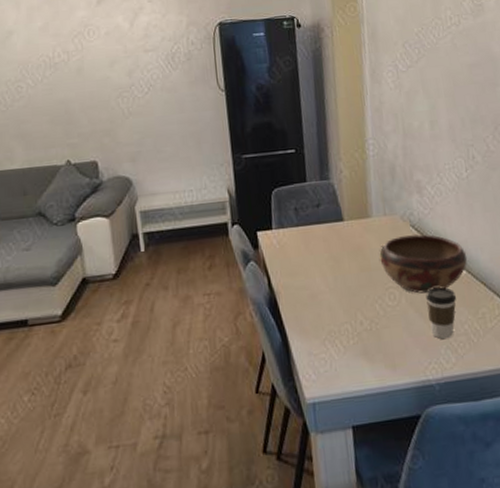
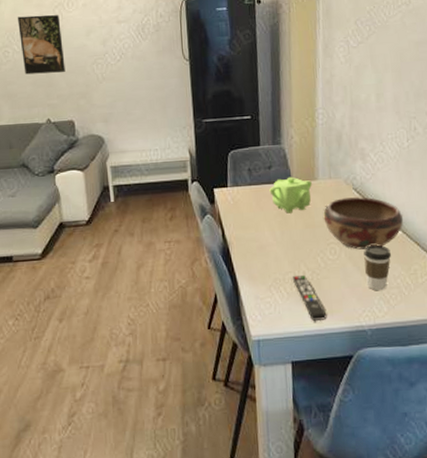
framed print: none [32,45,87,112] -> present [18,15,65,75]
teapot: none [319,215,366,257] -> present [269,176,312,214]
remote control: none [348,324,390,377] -> present [292,274,327,321]

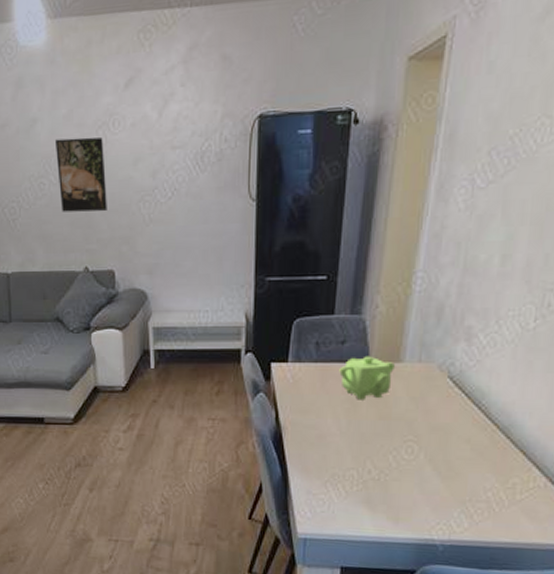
remote control: present [292,274,327,321] -> none [353,472,391,527]
decorative bowl: present [323,197,404,250] -> none [403,388,510,452]
coffee cup: present [363,244,391,291] -> none [447,448,485,503]

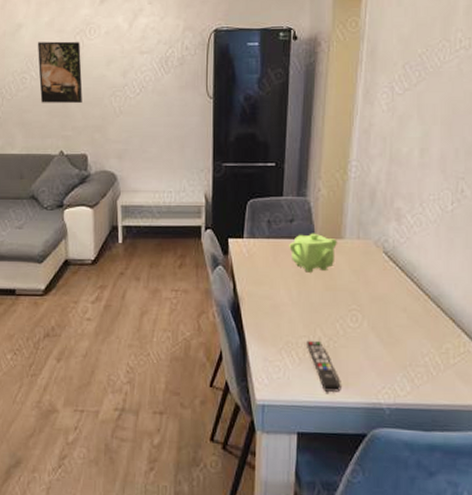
remote control: none [353,472,391,527] -> present [305,340,341,392]

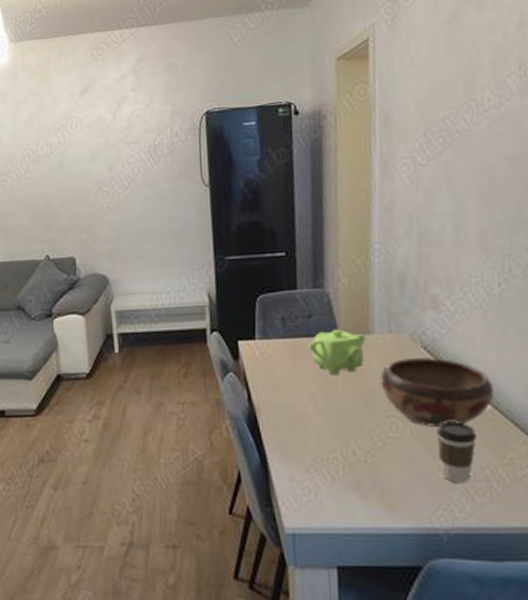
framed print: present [38,41,83,103] -> none [17,138,67,206]
remote control: present [305,340,341,392] -> none [338,454,386,516]
decorative bowl: none [347,261,439,320] -> present [380,358,495,427]
coffee cup: none [389,316,420,368] -> present [437,421,476,484]

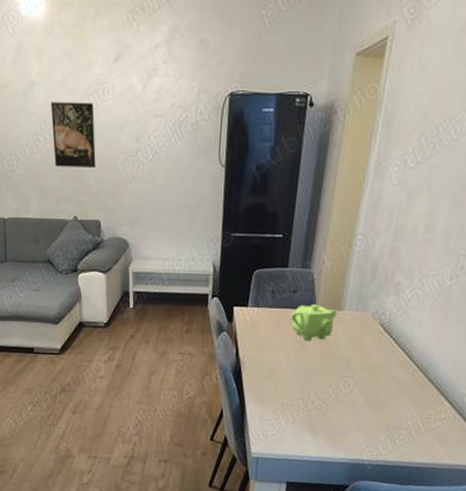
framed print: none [17,138,67,206] -> present [51,102,96,167]
decorative bowl: present [380,358,495,427] -> none [342,332,428,387]
coffee cup: present [437,421,476,484] -> none [375,383,407,430]

